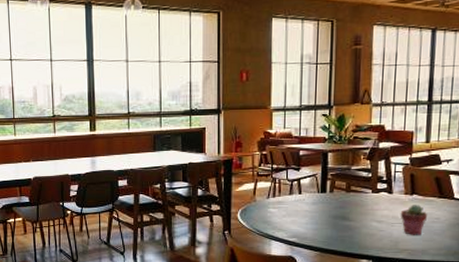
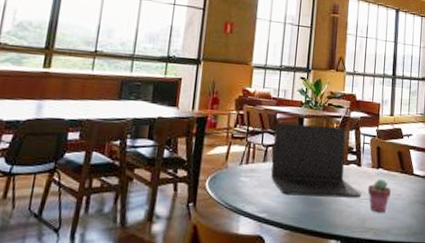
laptop: none [297,158,394,223] -> present [271,123,362,198]

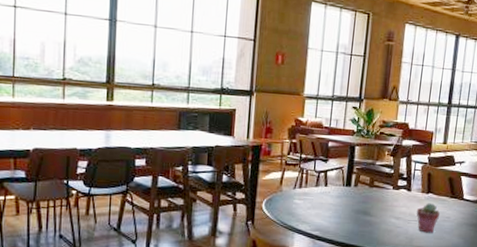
laptop: present [271,123,362,198] -> none [323,151,411,220]

